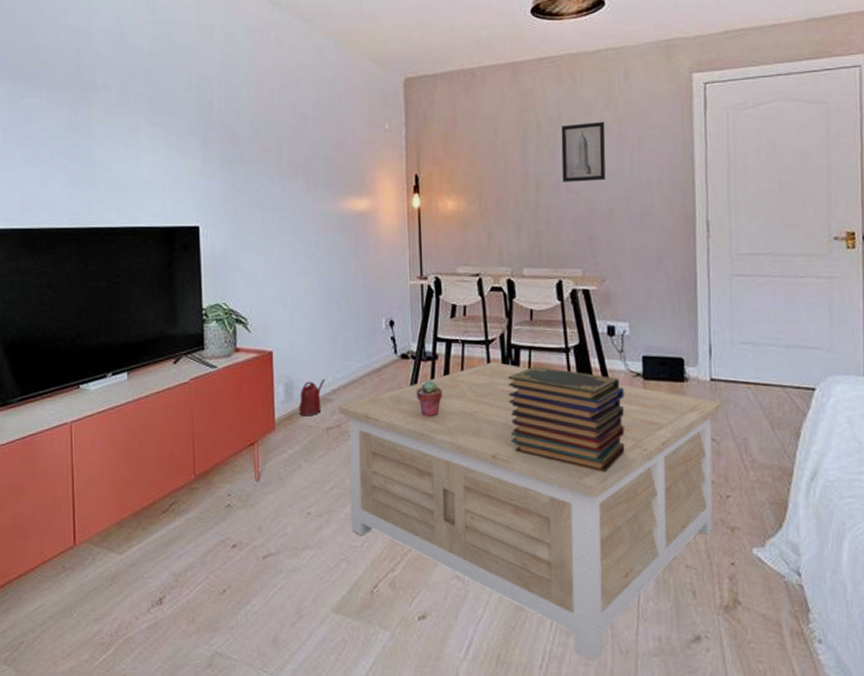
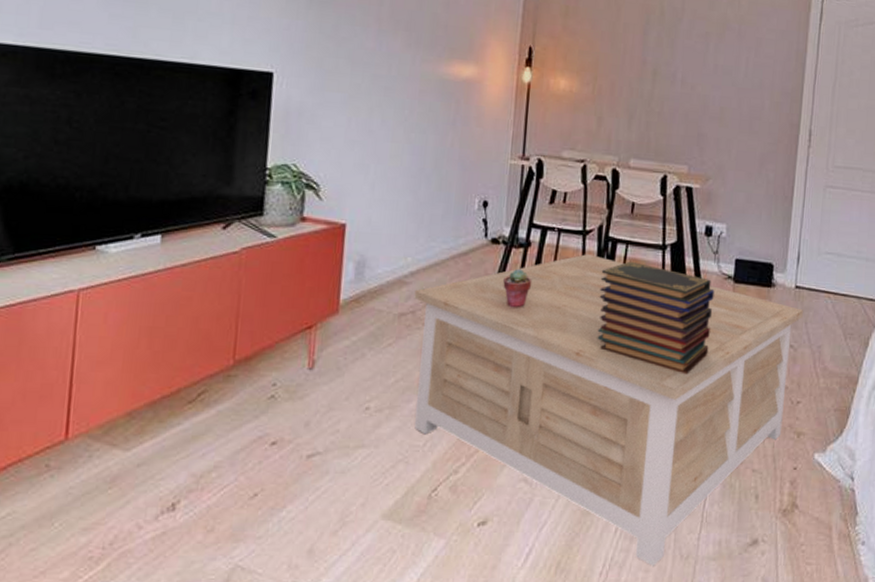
watering can: present [299,378,326,417] -> none [369,258,404,300]
wall art: present [561,122,606,182] -> none [679,16,727,79]

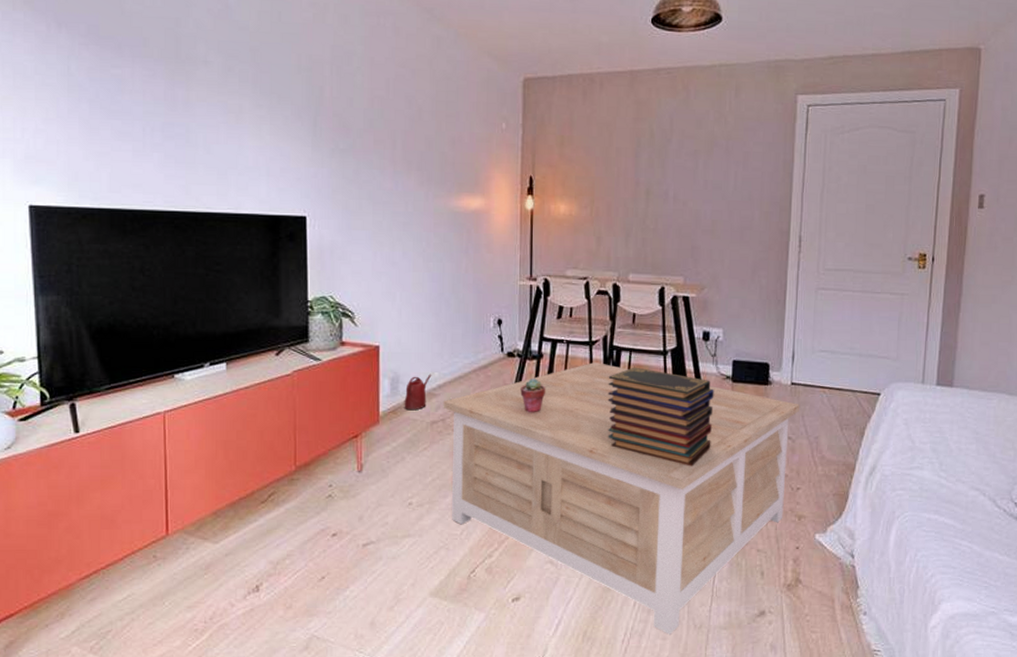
watering can: none [369,258,404,300] -> present [404,374,432,411]

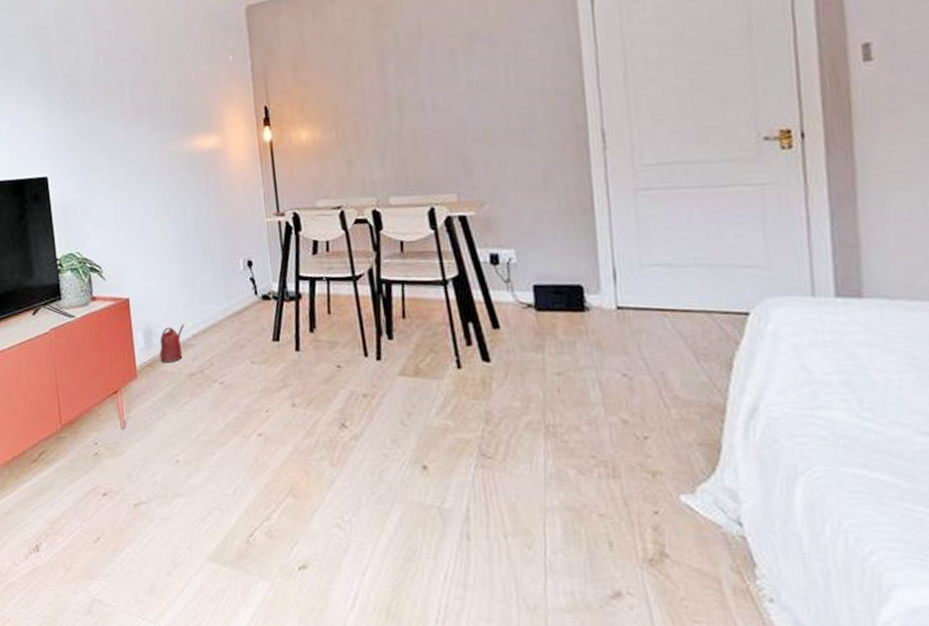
coffee table: present [443,362,801,635] -> none [199,299,634,616]
potted succulent: present [520,378,546,413] -> none [280,321,310,360]
book stack: present [607,367,714,467] -> none [379,301,519,414]

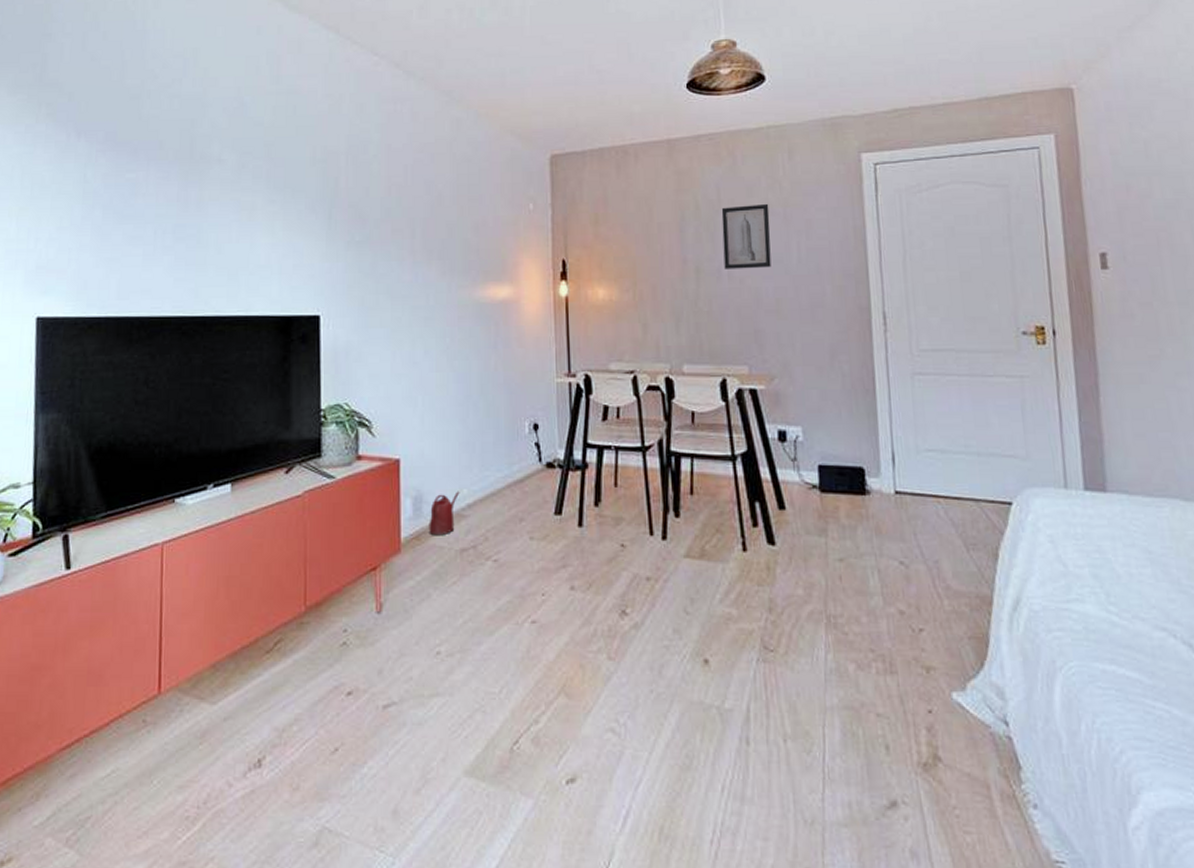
wall art: none [422,31,478,101] -> present [721,204,771,269]

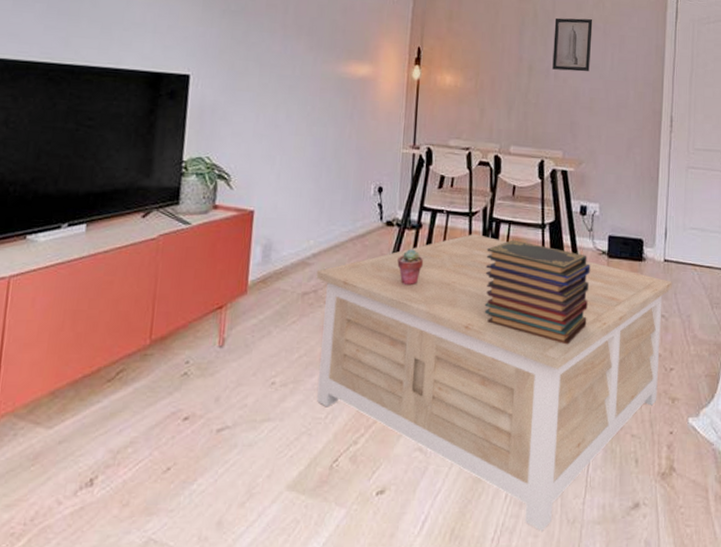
watering can: present [429,491,460,536] -> none [275,241,307,281]
coffee table: none [473,472,911,833] -> present [316,234,673,531]
potted succulent: none [563,492,594,536] -> present [397,248,424,286]
book stack: none [667,476,802,602] -> present [484,239,590,345]

